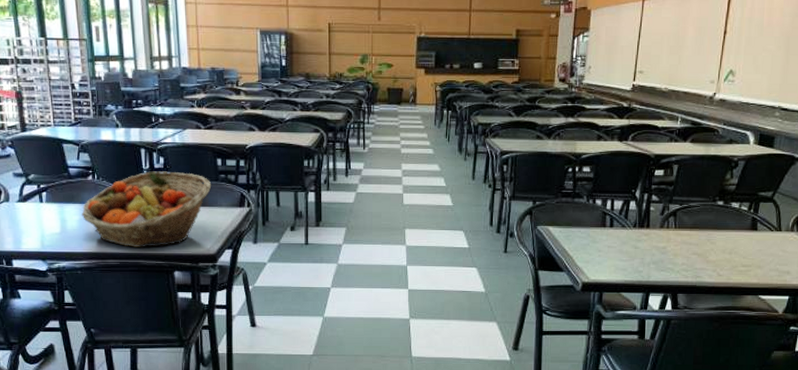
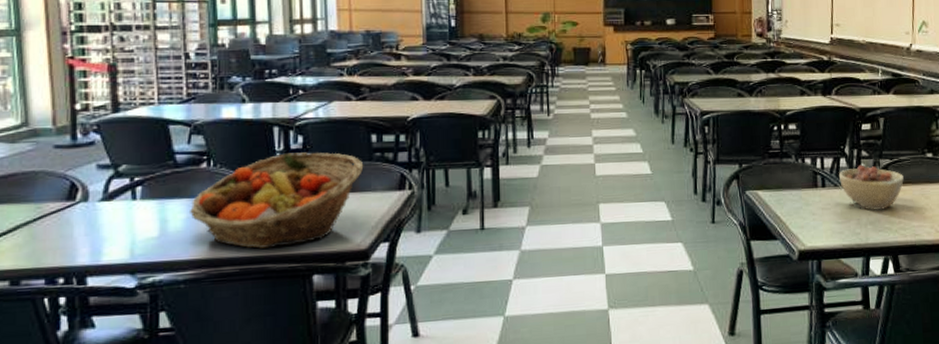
bowl: none [628,208,691,251] -> present [839,165,904,211]

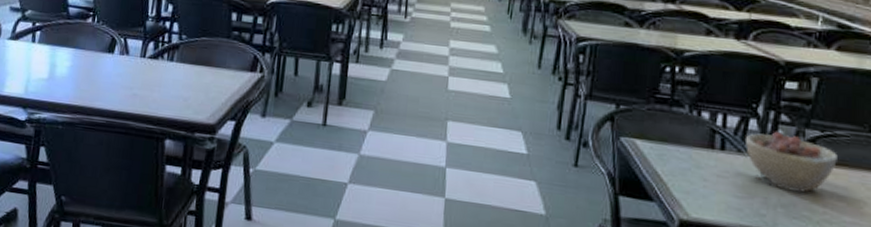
fruit basket: present [190,152,364,249] -> none [74,19,222,108]

